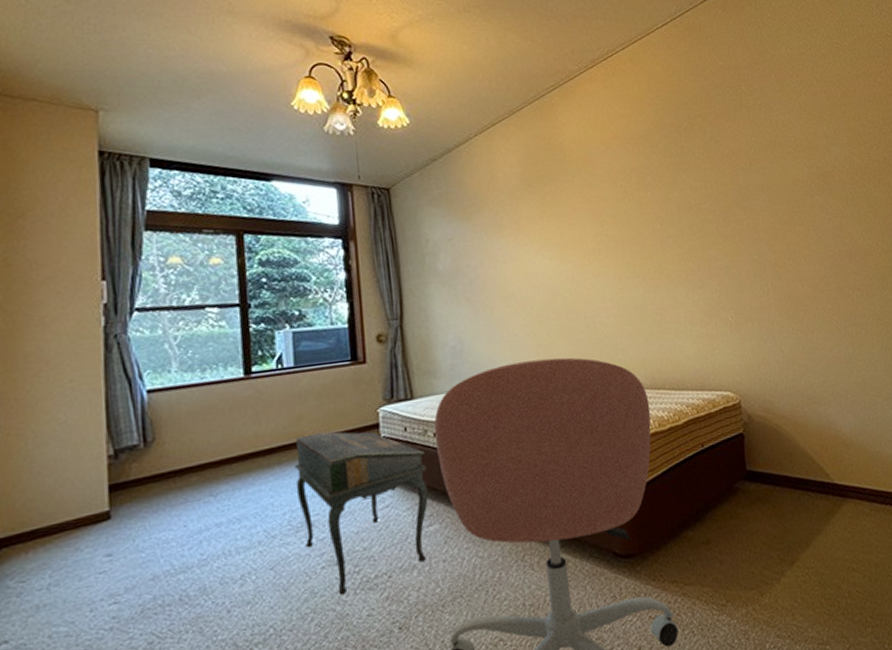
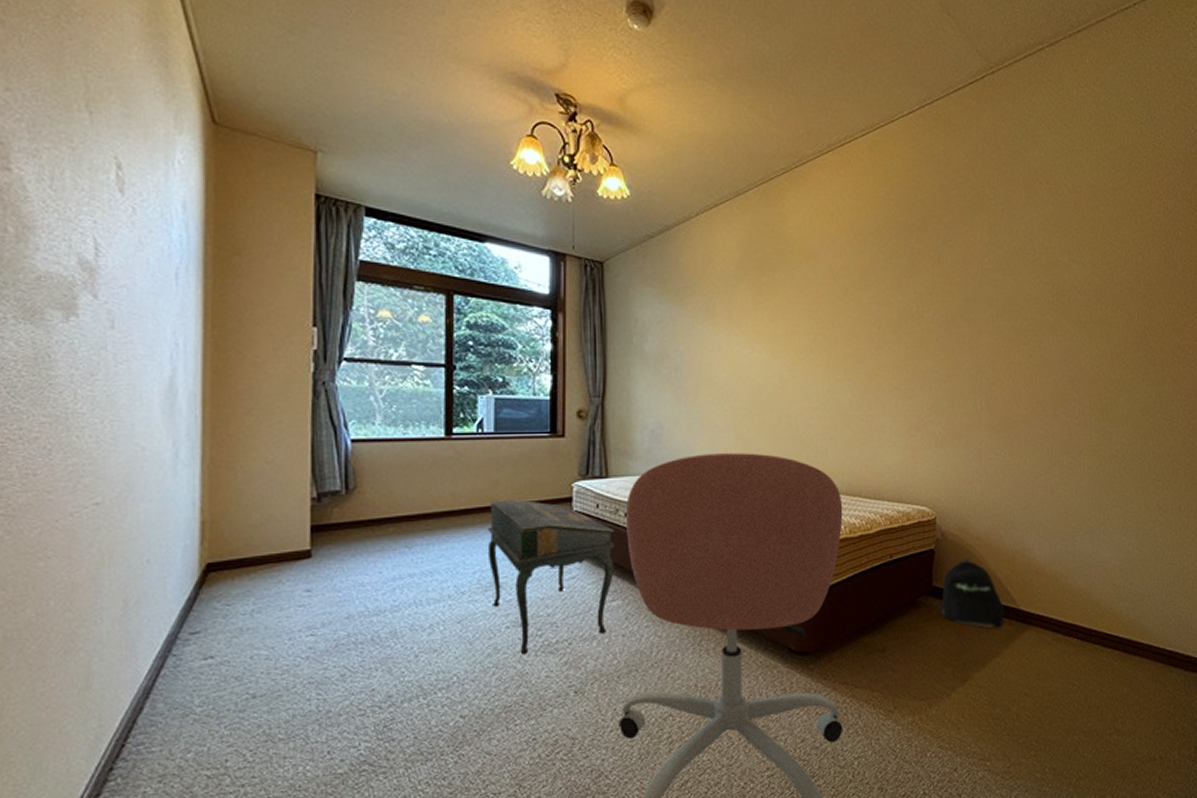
backpack: none [754,437,821,507] -> present [937,557,1005,629]

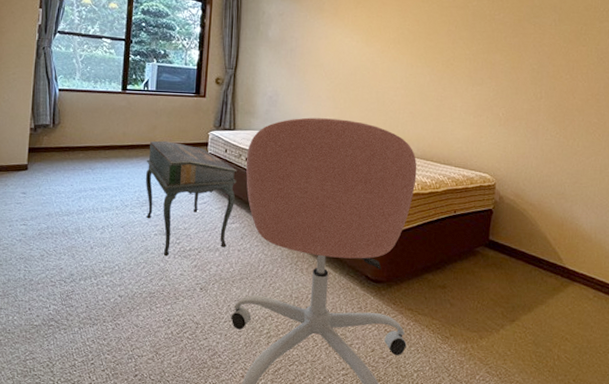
backpack: present [937,557,1005,629] -> none [492,219,552,281]

